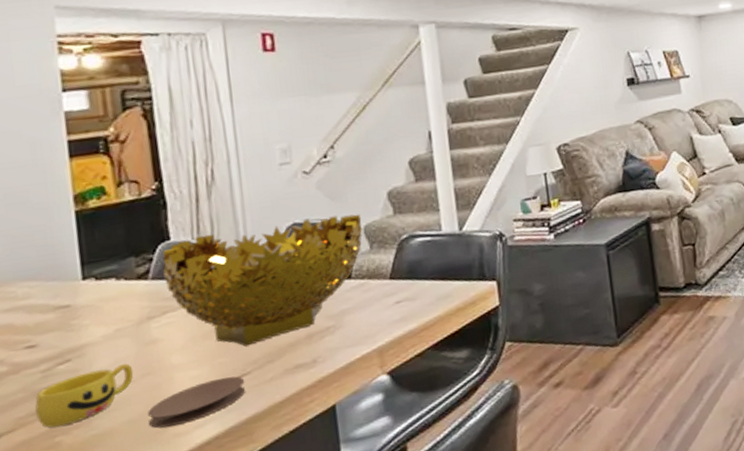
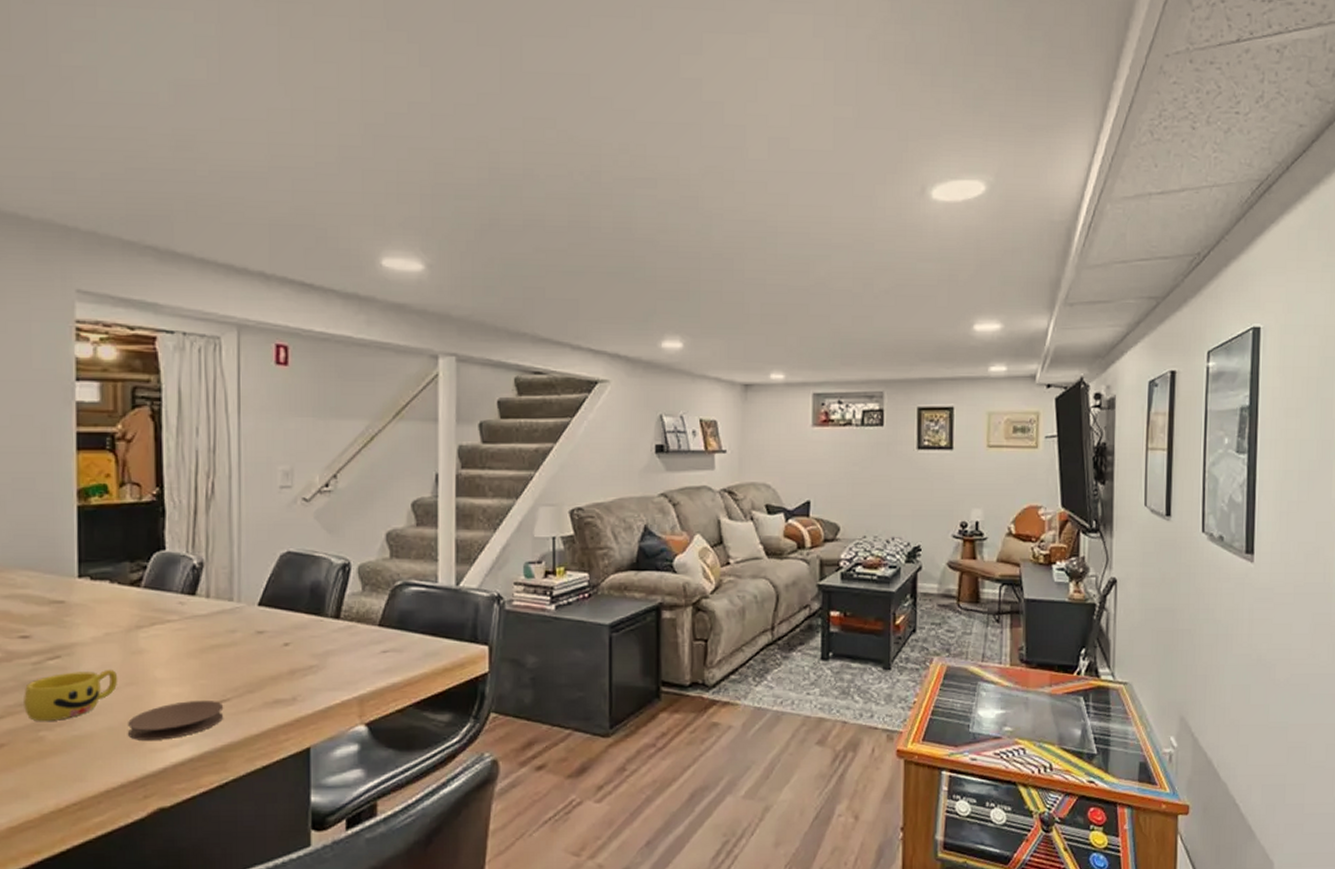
decorative bowl: present [163,214,363,347] -> none [156,549,357,672]

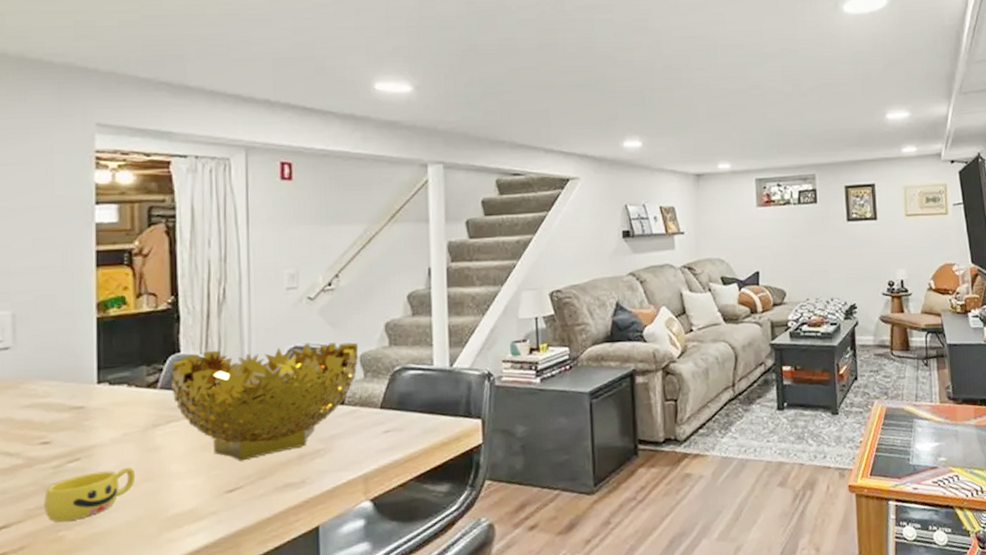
coaster: present [127,701,224,740] -> none [144,489,237,533]
decorative bowl: none [156,549,357,672] -> present [171,342,359,461]

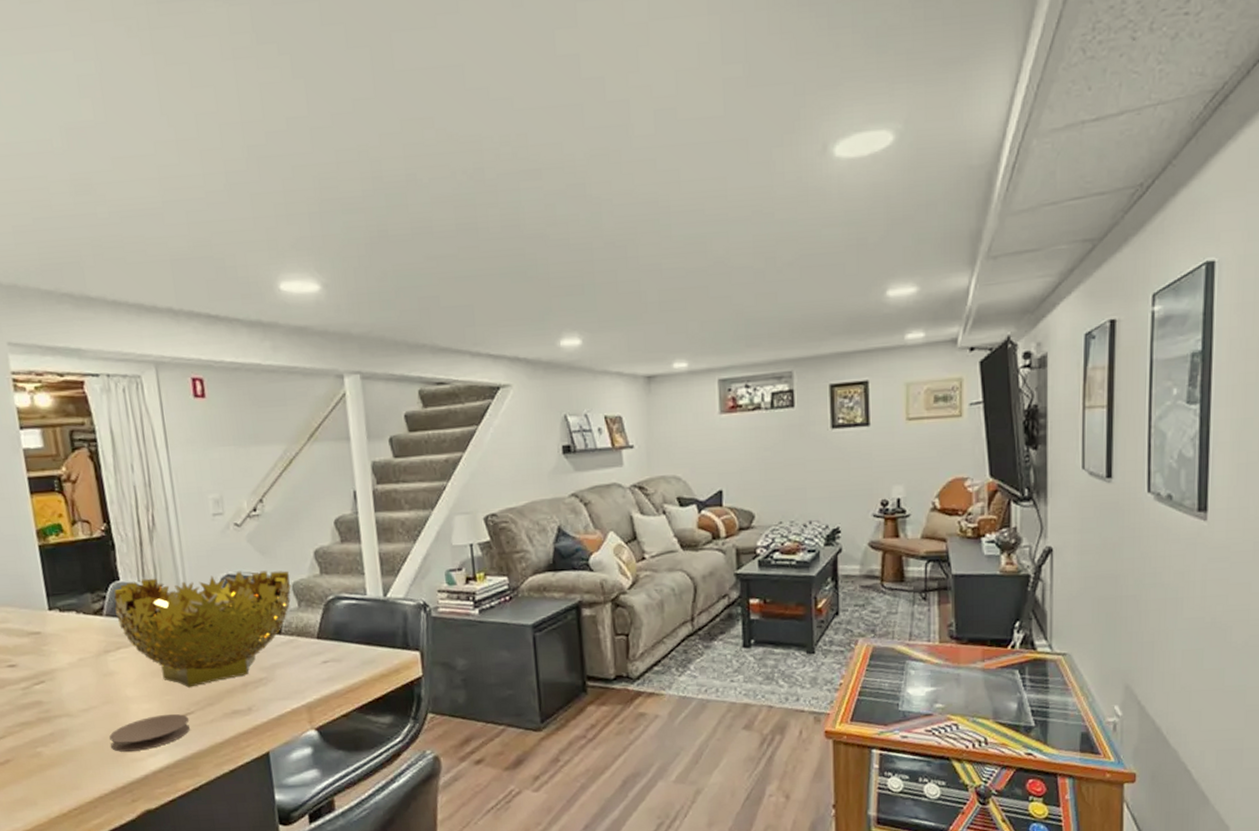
cup: present [44,467,136,522] -> none [19,690,96,739]
coaster: none [144,489,237,533] -> present [109,714,190,752]

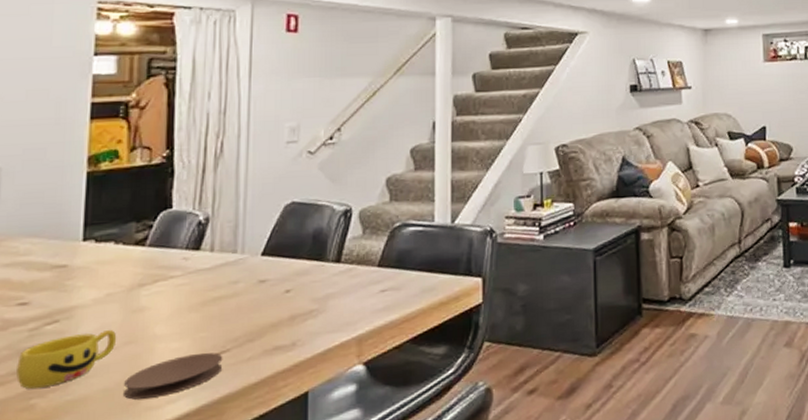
cup: none [19,690,96,739] -> present [16,329,117,389]
decorative bowl: present [114,570,292,688] -> none [161,198,358,323]

